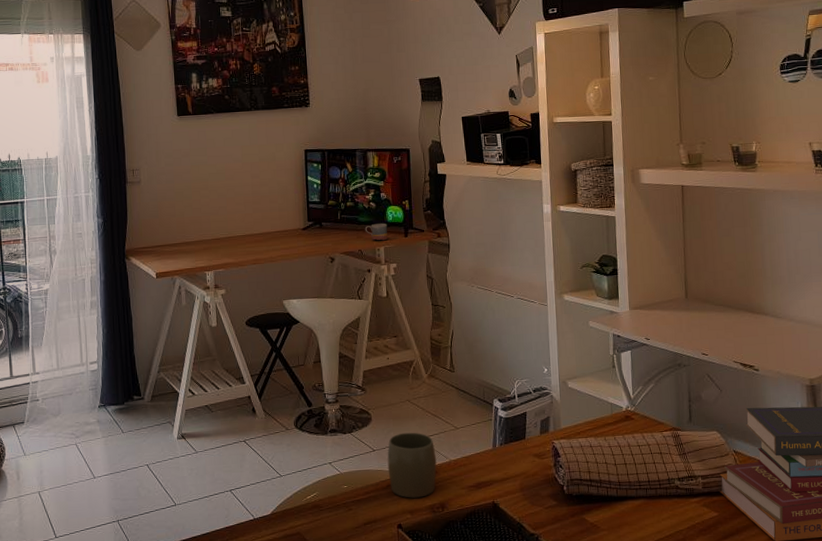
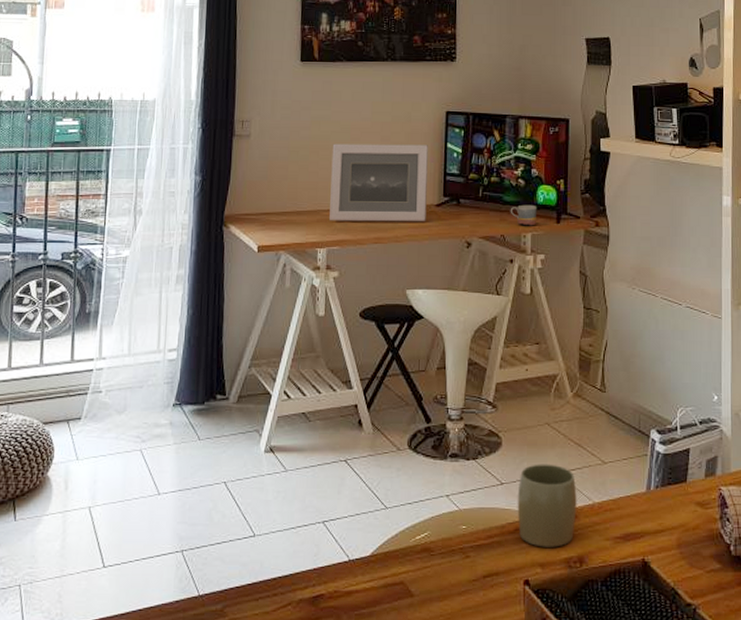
picture frame: none [211,179,295,249] -> present [328,143,428,222]

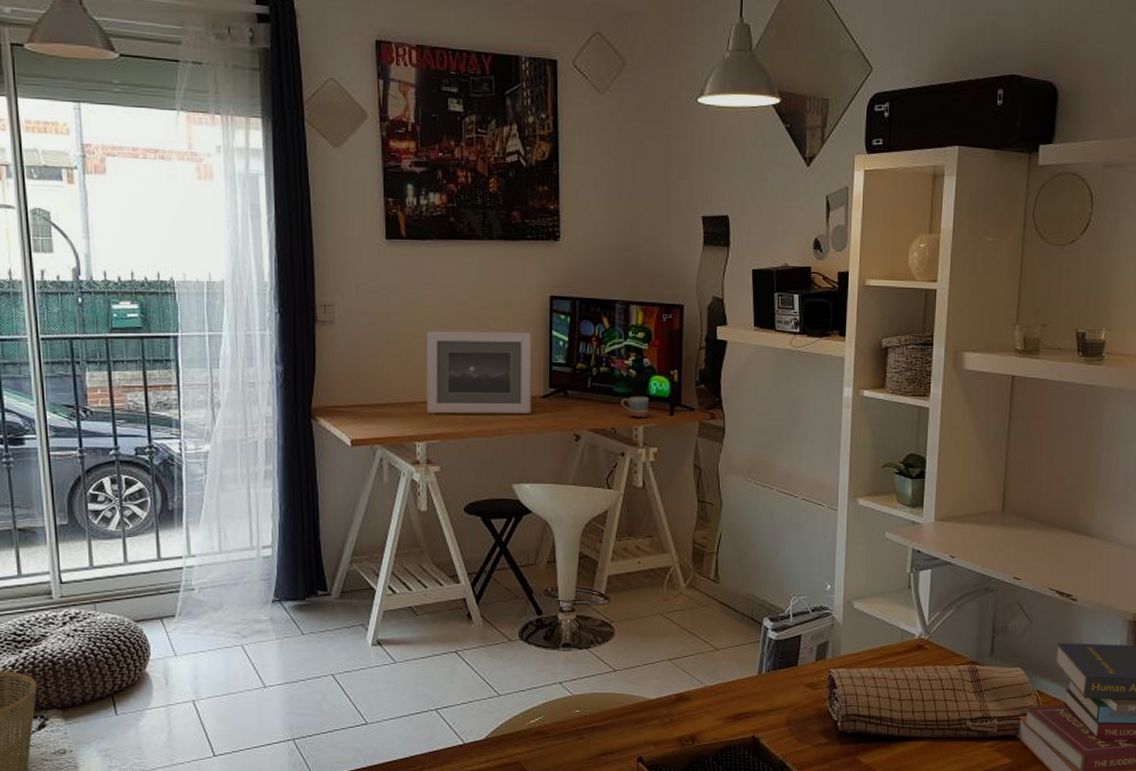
mug: present [517,464,577,547] -> none [630,651,690,728]

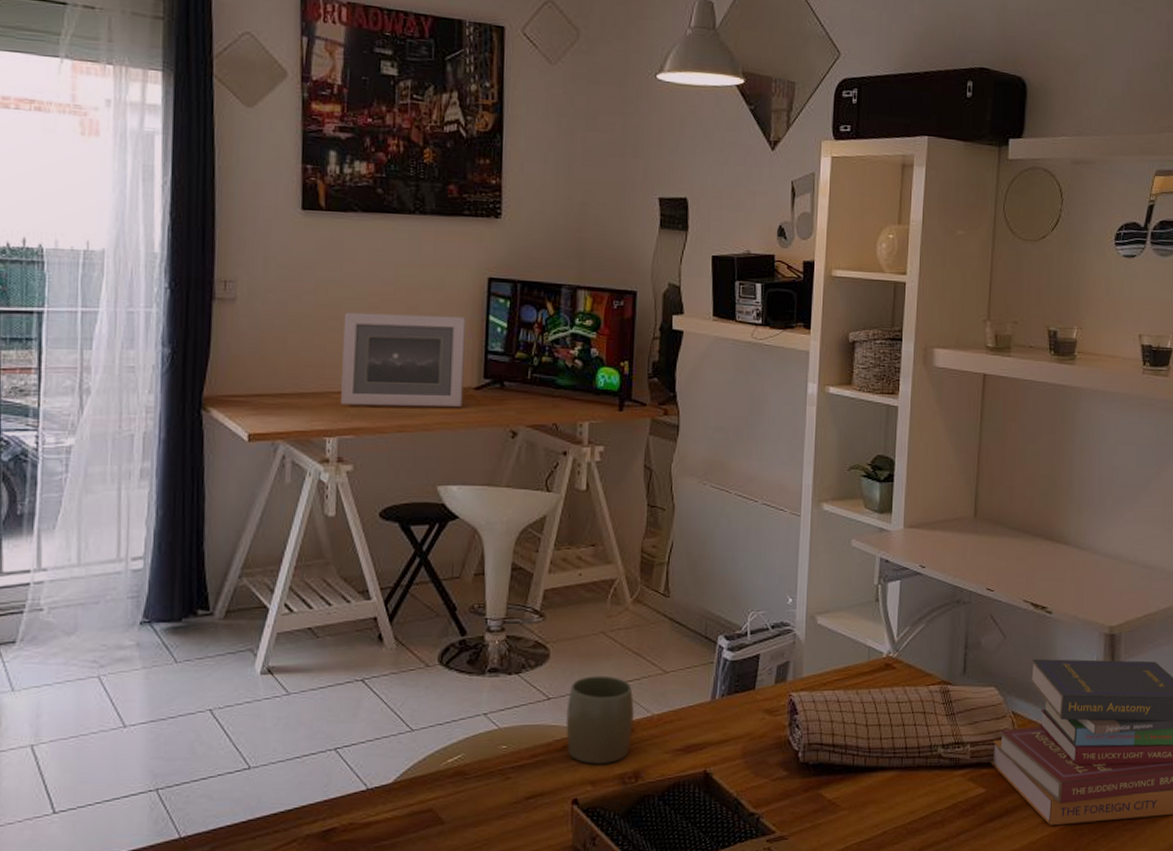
mug: present [620,396,650,418] -> none [564,389,597,414]
mug: none [630,651,690,728] -> present [566,675,634,764]

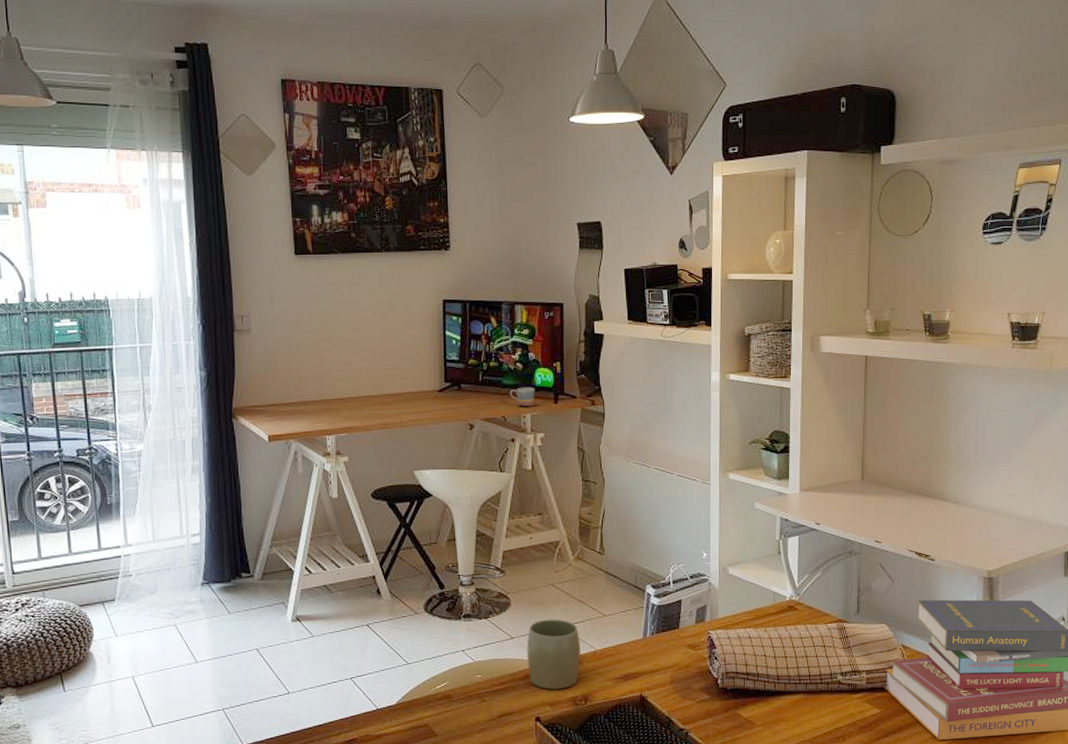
picture frame: present [339,312,466,408] -> none [333,333,429,410]
mug: none [564,389,597,414] -> present [509,387,536,407]

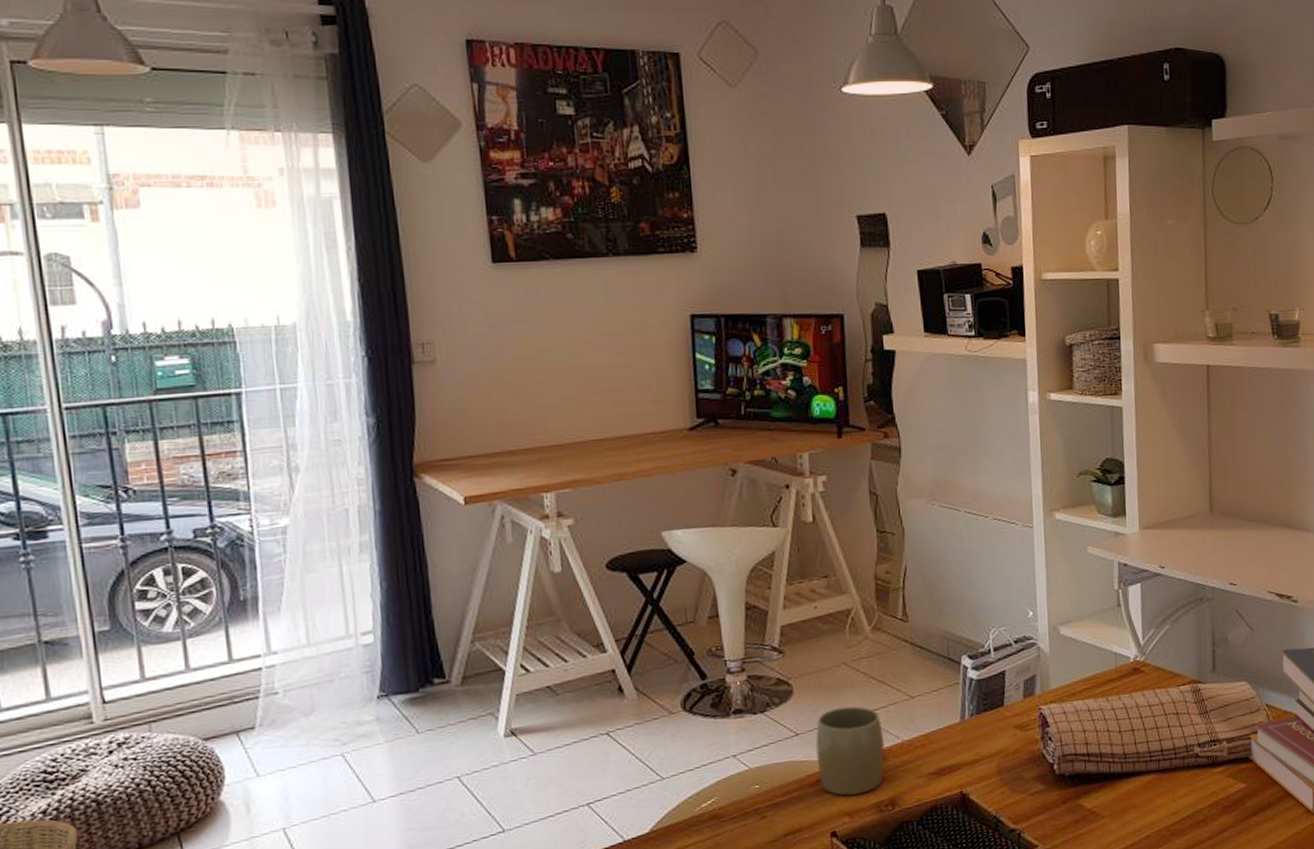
mug: present [509,387,536,407] -> none [780,419,814,445]

